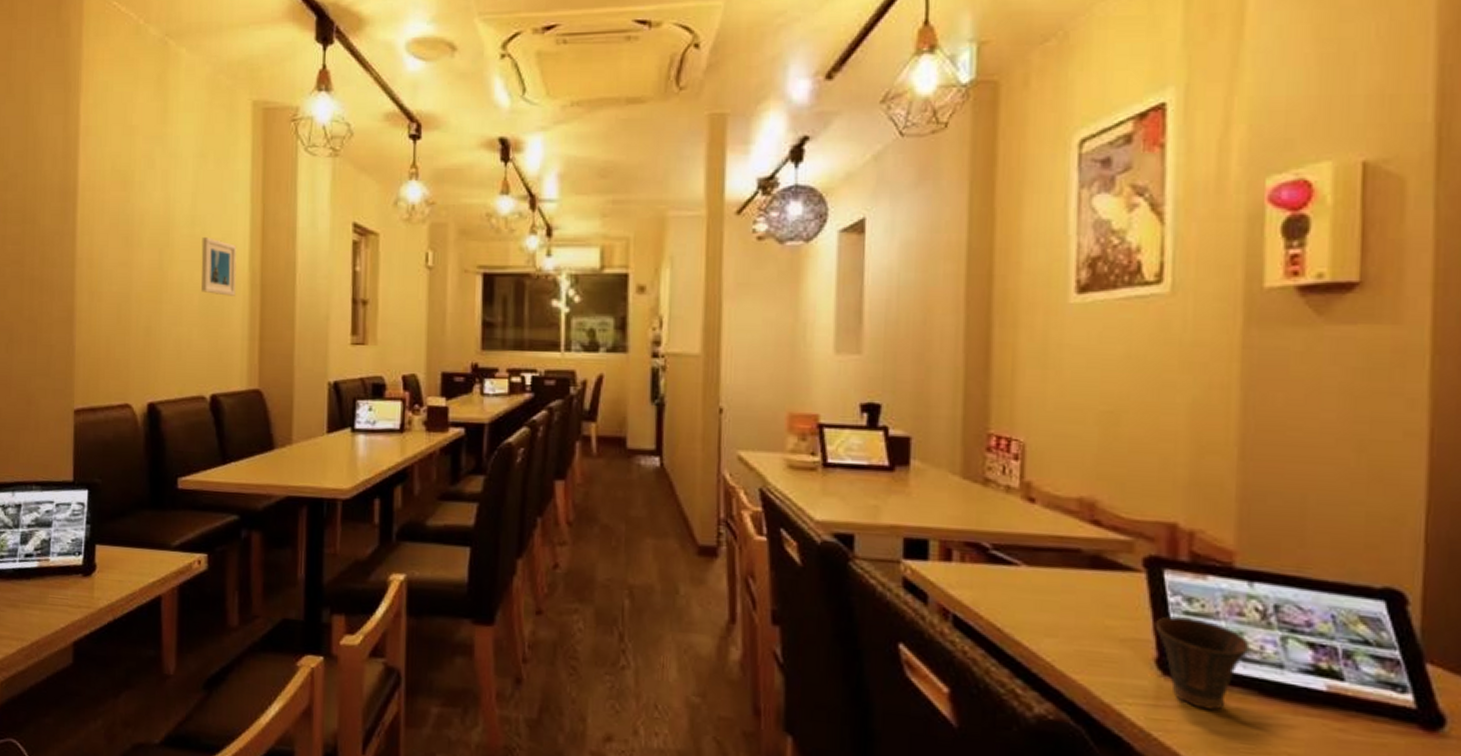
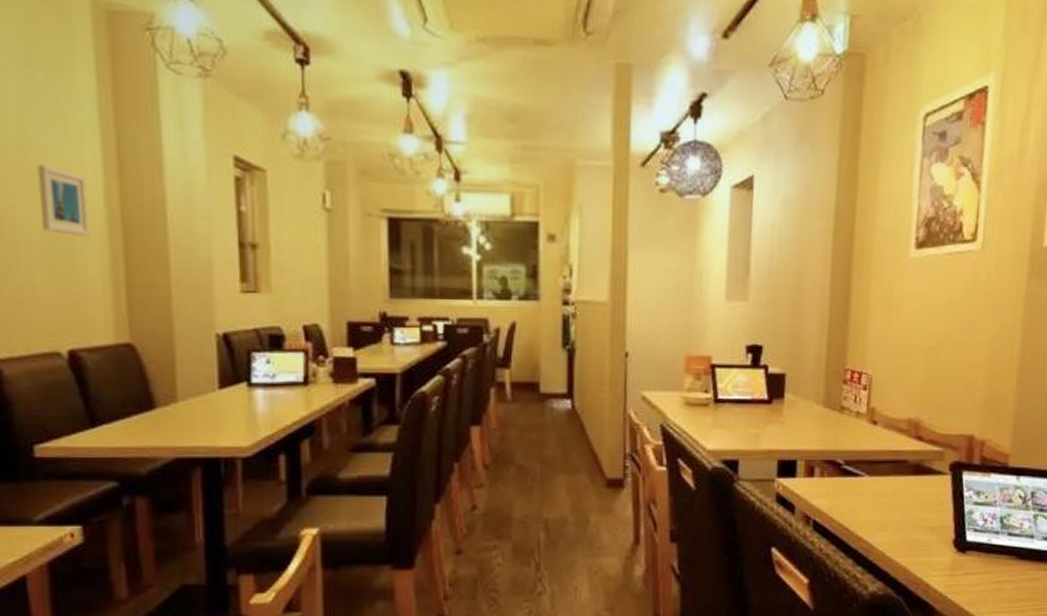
cup: present [1154,616,1250,711] -> none [954,507,1014,574]

